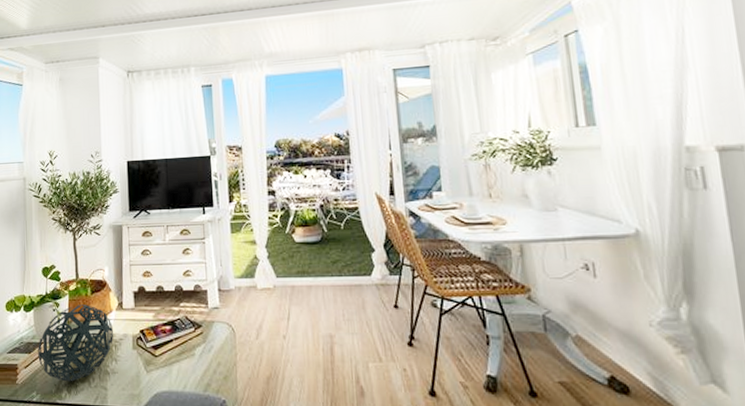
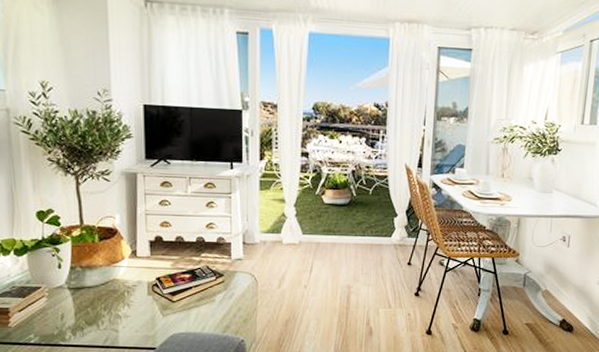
decorative orb: present [38,305,113,382] -> none [34,251,126,325]

